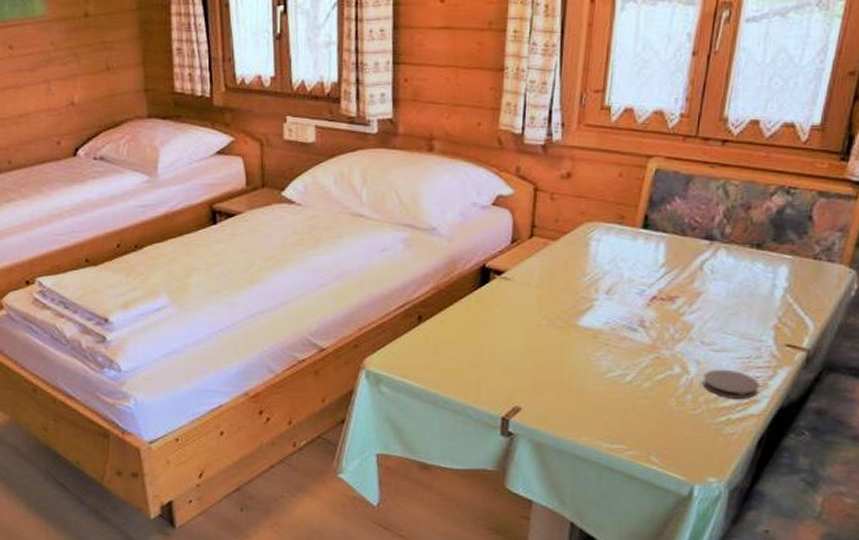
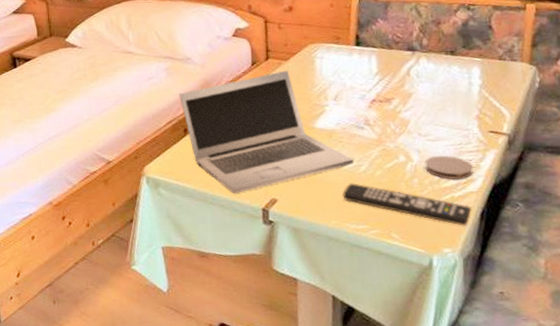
laptop: none [417,252,620,398] -> present [179,70,355,194]
remote control: none [600,395,749,453] -> present [343,183,472,226]

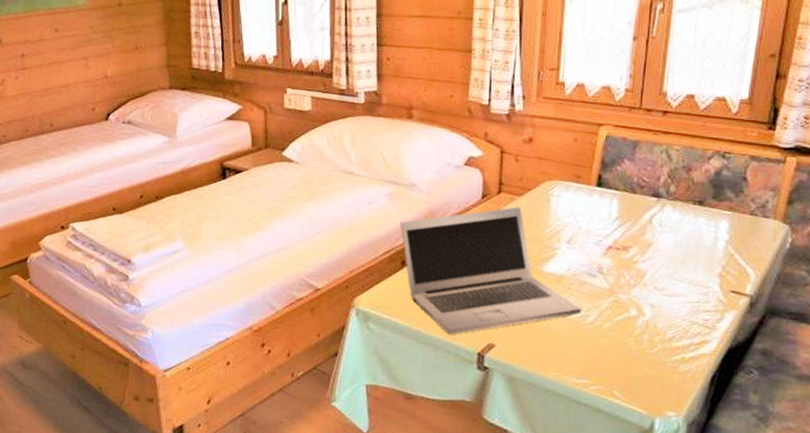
remote control: present [343,183,472,226] -> none [566,334,702,390]
coaster: present [424,155,473,179] -> none [657,312,709,339]

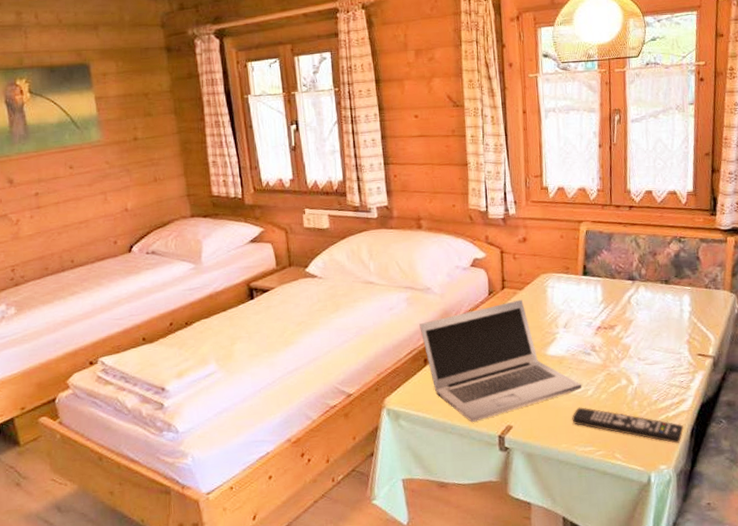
remote control: none [566,334,702,390] -> present [572,407,684,444]

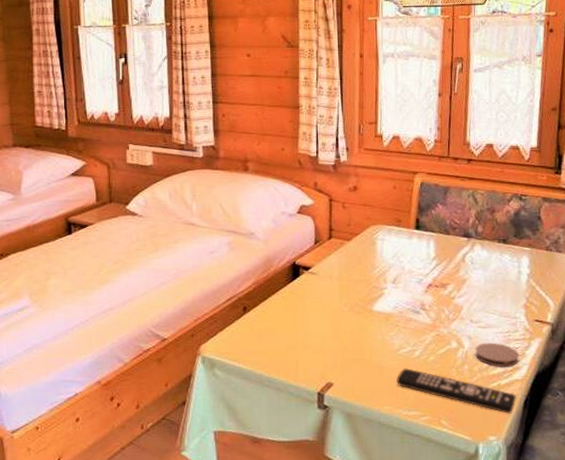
laptop: present [419,299,582,422] -> none [241,251,409,376]
coaster: none [643,378,685,400] -> present [475,342,519,367]

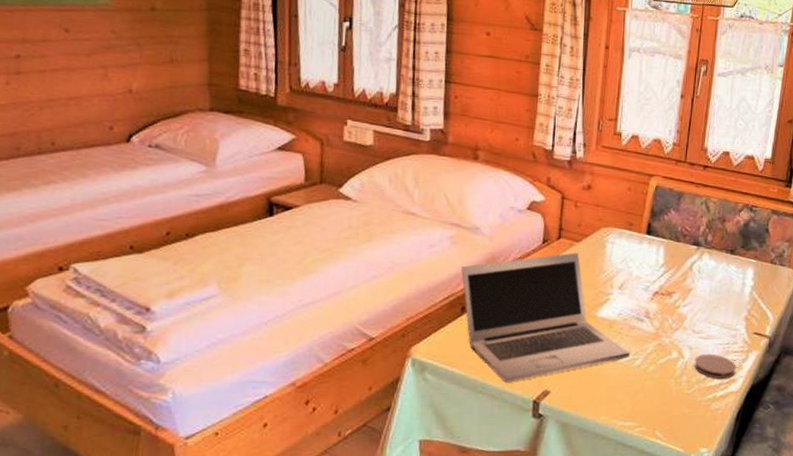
laptop: none [241,251,409,376] -> present [461,252,631,383]
remote control: present [397,368,516,414] -> none [615,377,730,426]

